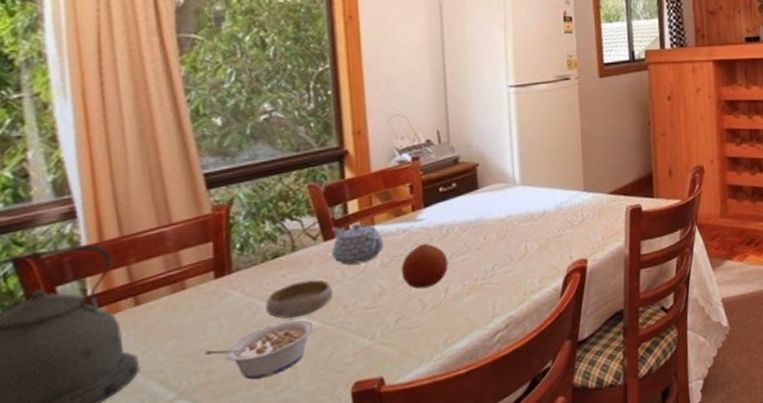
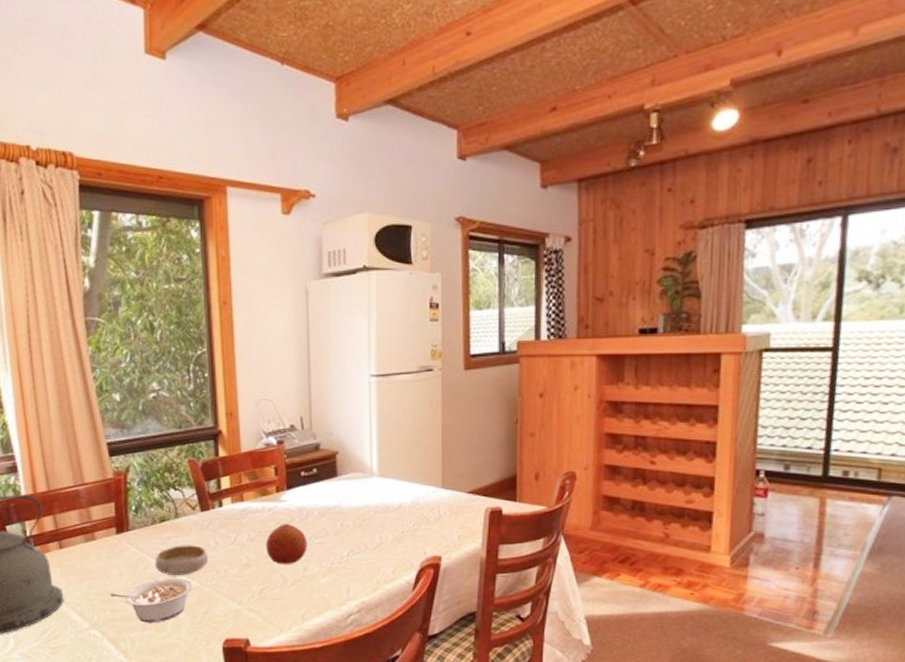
teapot: present [331,222,384,265] -> none [207,498,252,535]

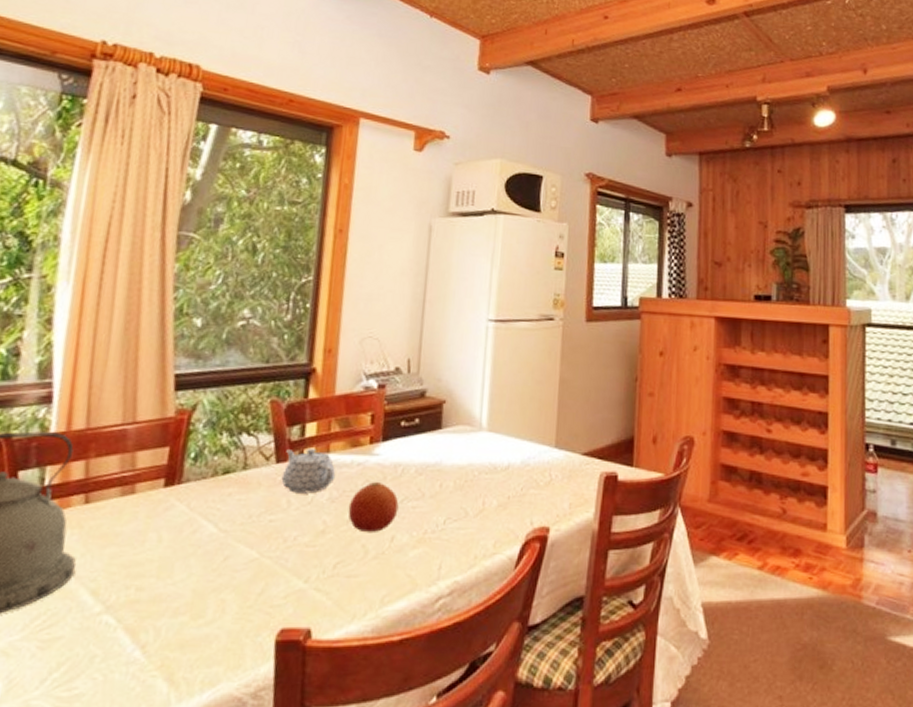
legume: present [110,578,193,623] -> none [139,545,251,606]
bowl: present [155,545,209,576] -> none [206,504,276,544]
teapot: none [207,498,252,535] -> present [281,447,336,494]

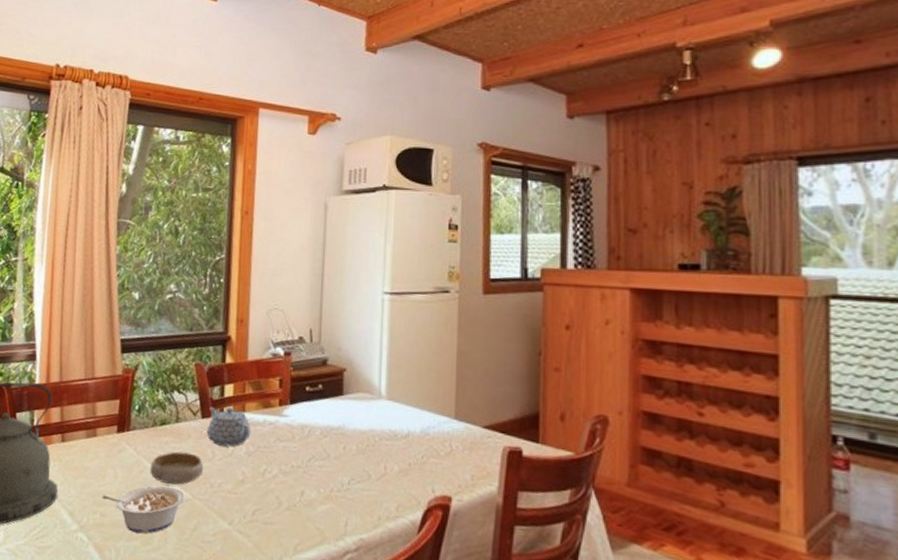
legume: none [139,545,251,606] -> present [102,485,185,534]
bowl: none [206,504,276,544] -> present [150,451,204,485]
fruit: present [348,482,399,534] -> none [263,440,307,487]

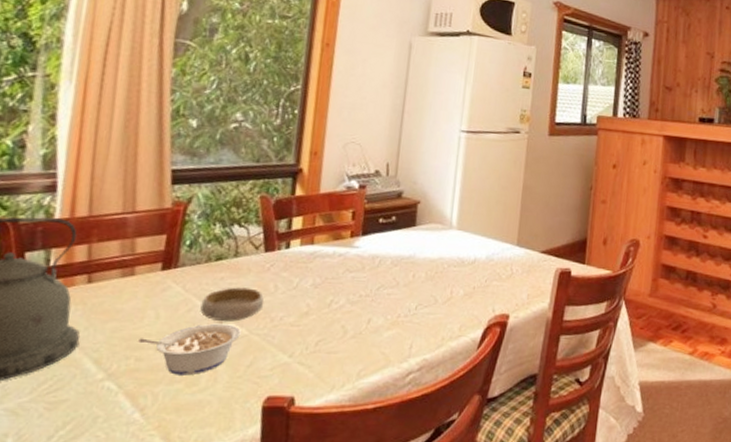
teapot: present [206,406,251,447] -> none [269,239,319,280]

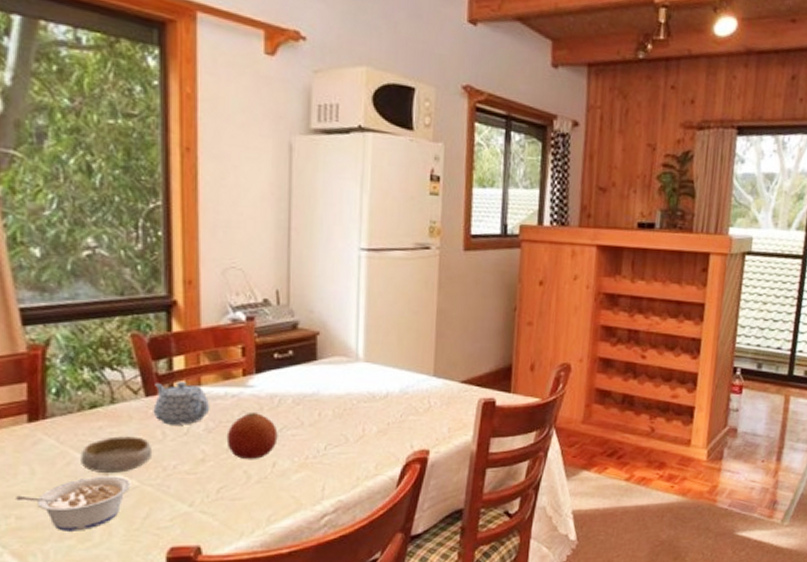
teapot: none [269,239,319,280] -> present [153,381,210,425]
fruit: none [329,271,376,316] -> present [226,413,278,460]

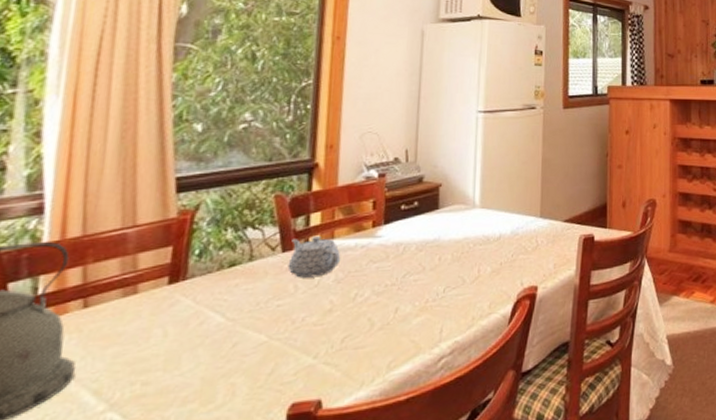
legume: present [16,476,131,531] -> none [144,332,260,395]
bowl: present [80,436,153,474] -> none [213,291,284,331]
fruit: present [226,413,278,460] -> none [353,261,402,308]

